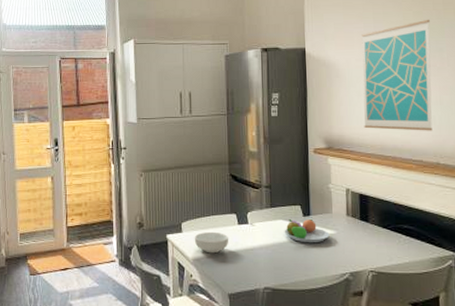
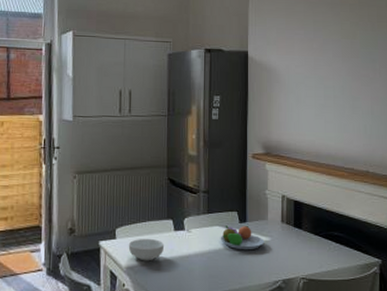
wall art: present [361,20,433,131] -> none [301,31,365,140]

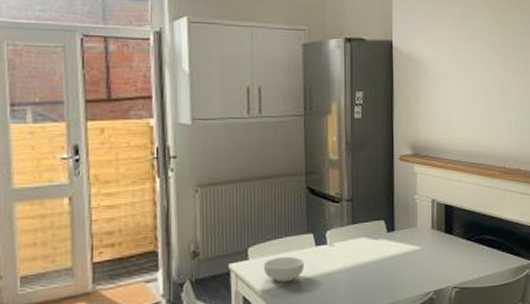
fruit bowl: present [220,225,265,251] -> none [366,235,414,262]

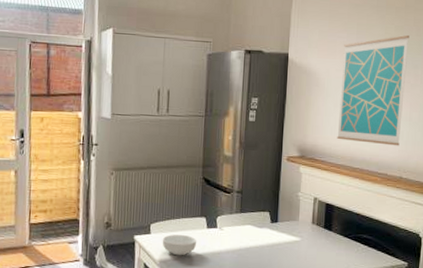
wall art: none [450,18,515,136] -> present [337,35,409,146]

